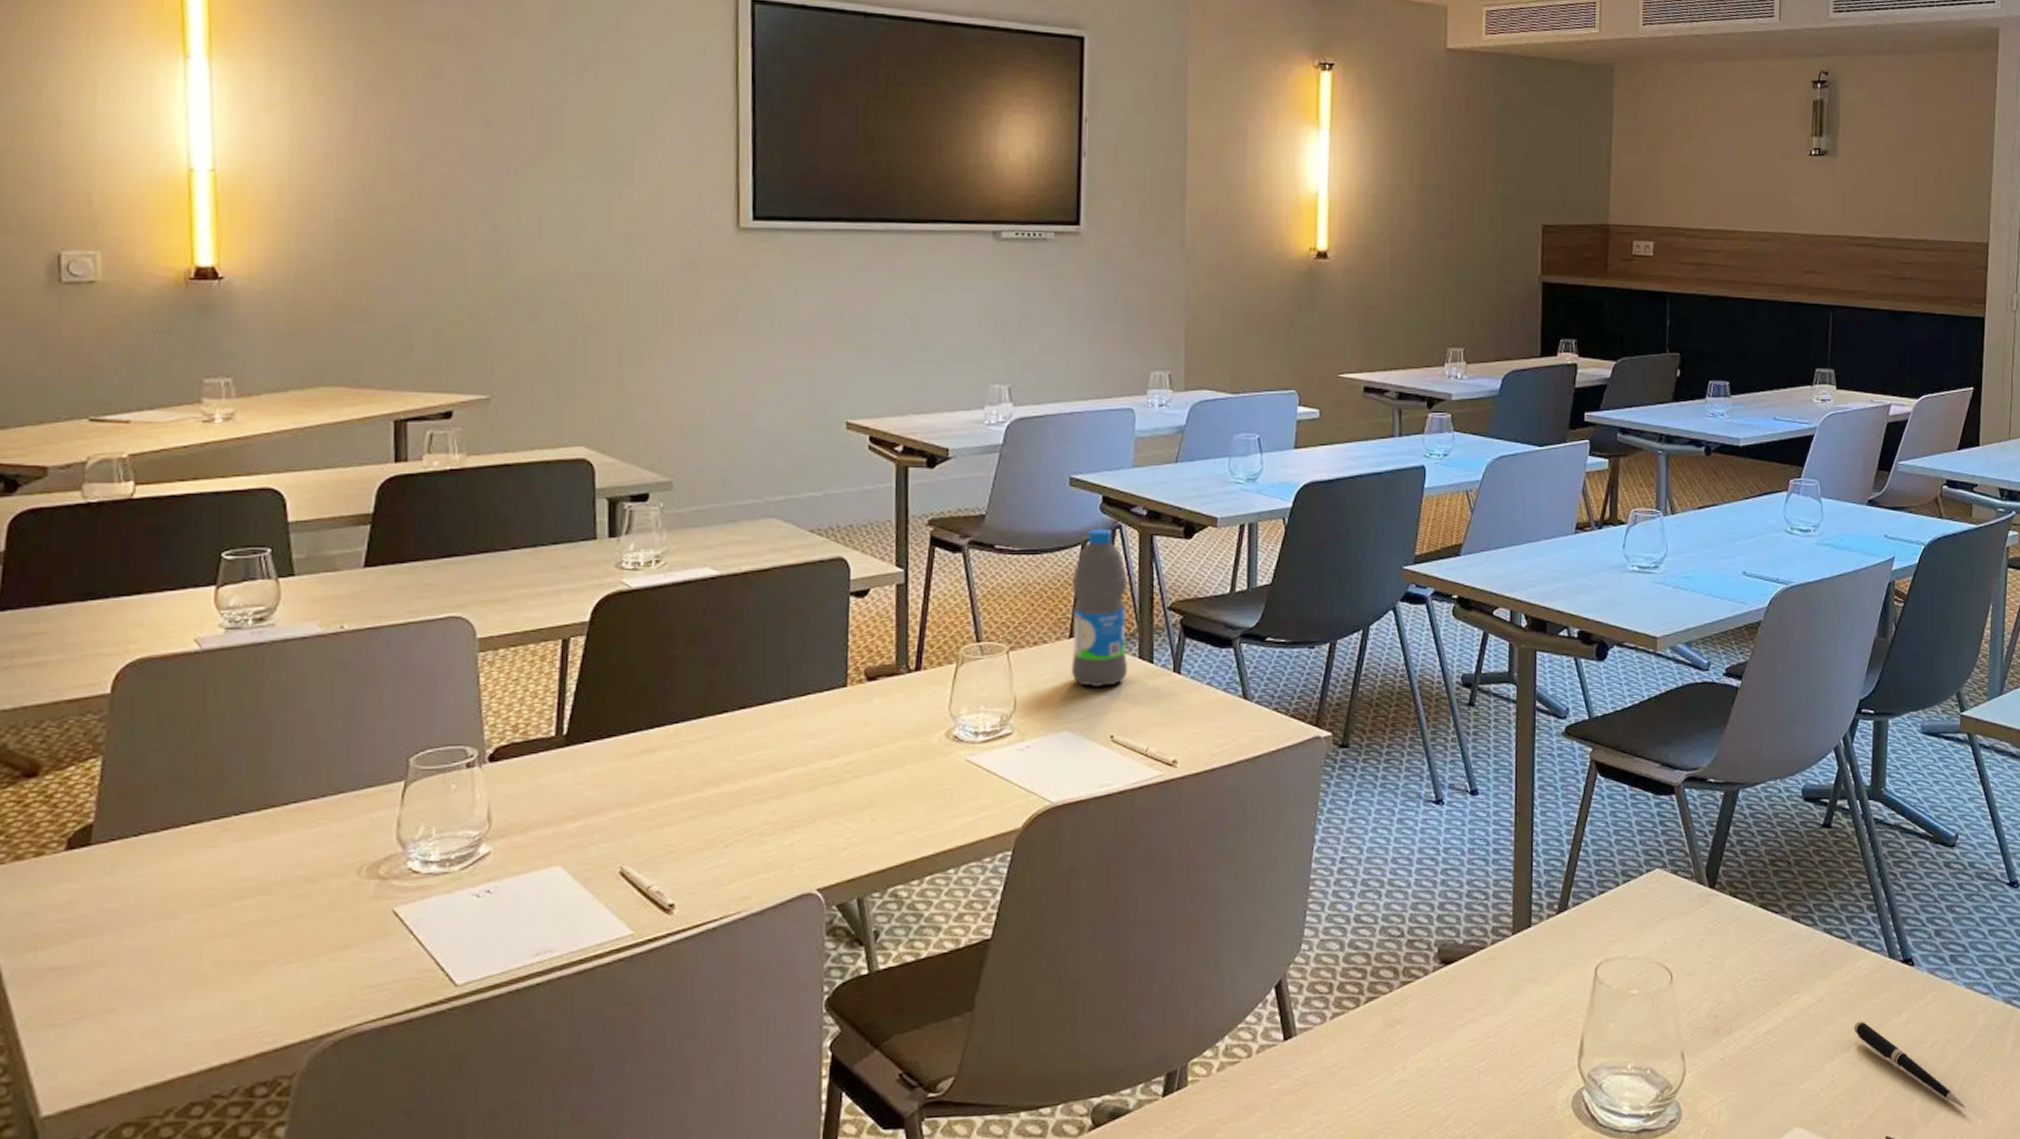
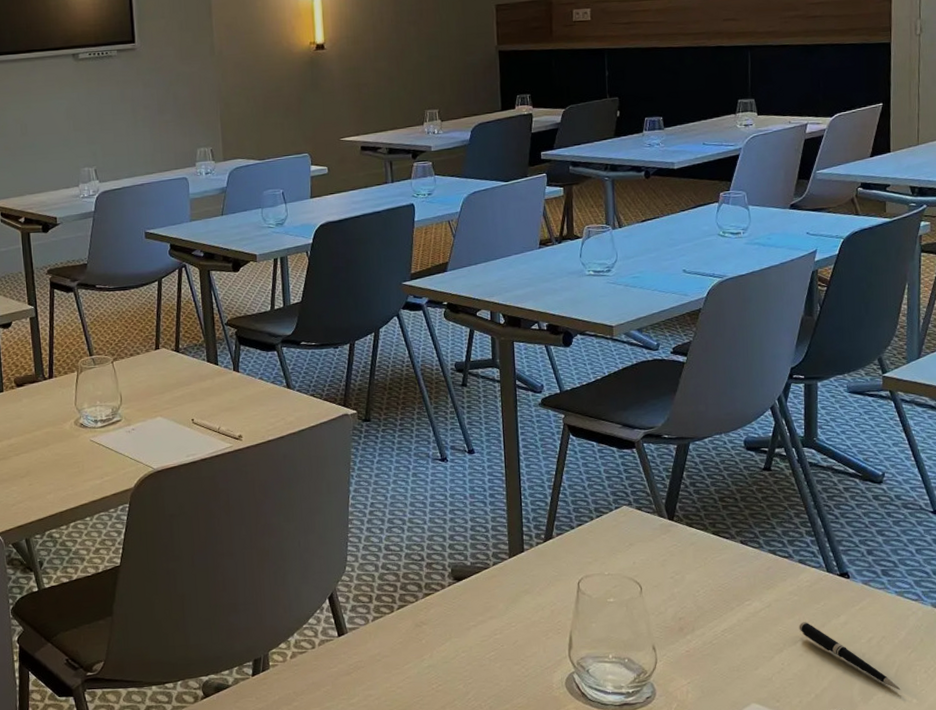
water bottle: present [1071,528,1127,688] -> none [154,268,200,385]

